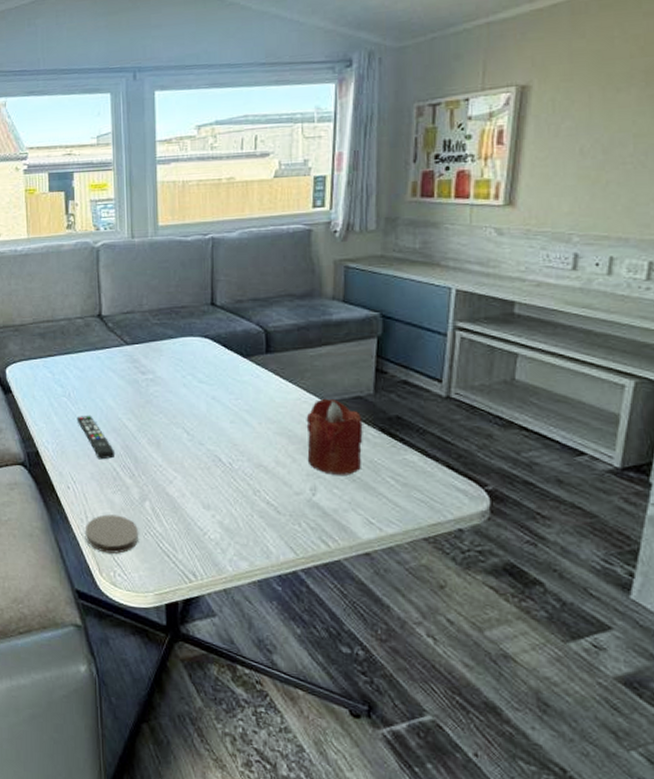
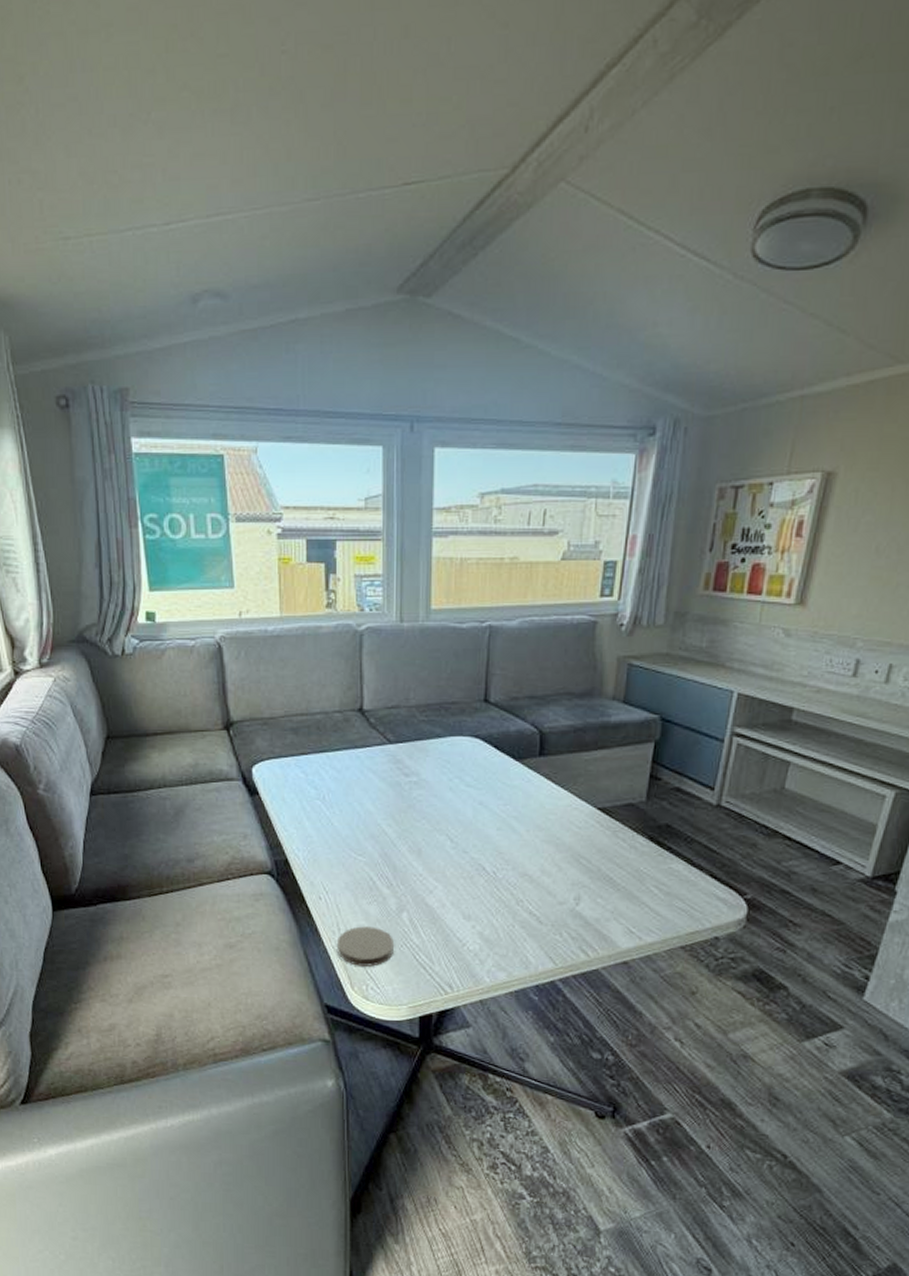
remote control: present [76,415,116,460] -> none [331,820,373,869]
candle: present [306,398,363,475] -> none [573,805,632,884]

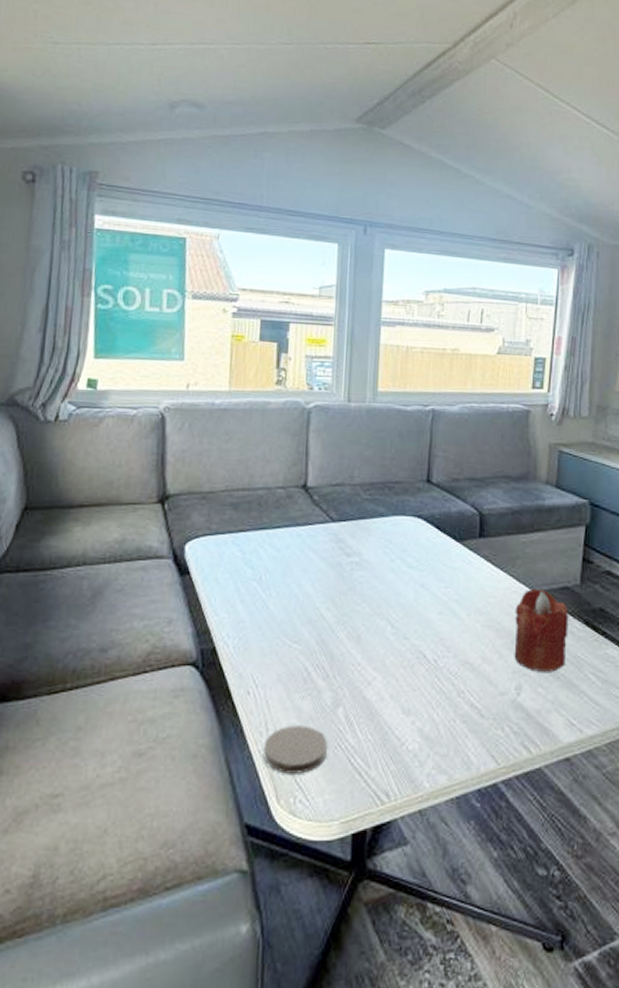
candle: none [573,805,632,884] -> present [514,588,569,672]

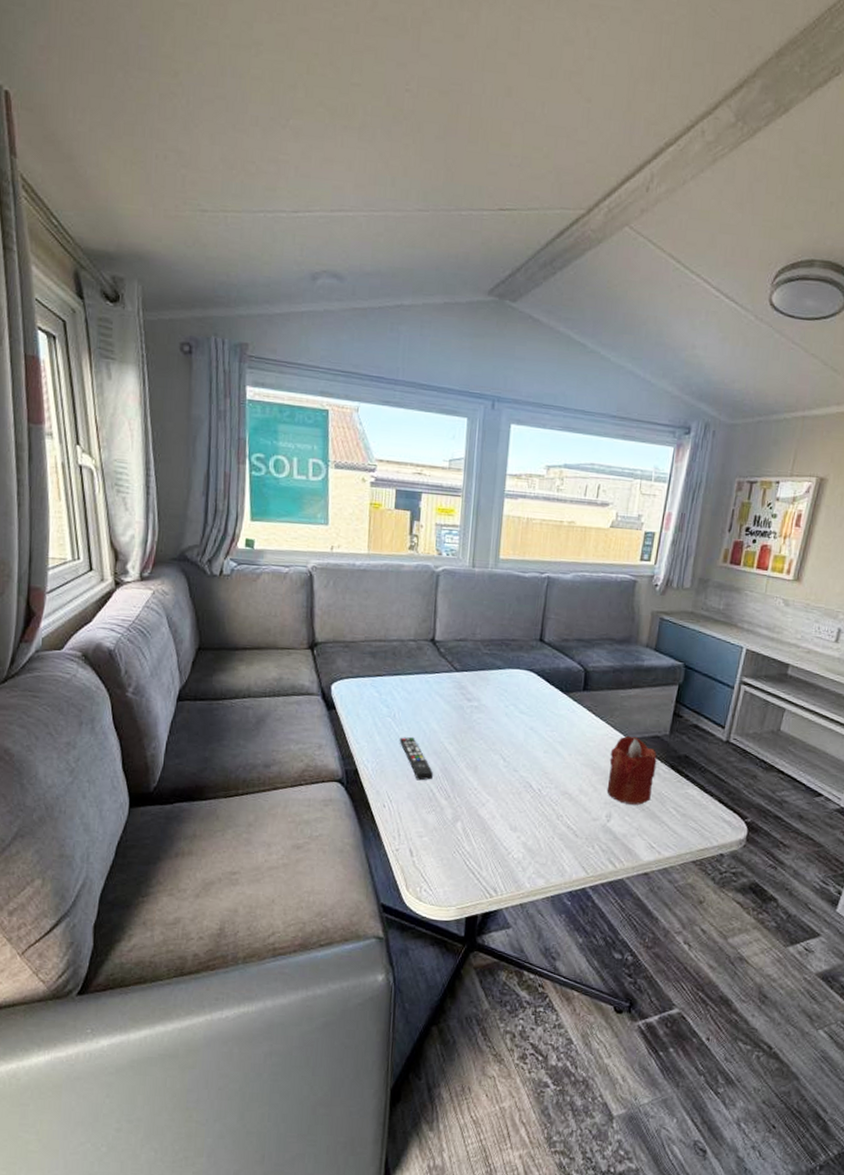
coaster: present [264,725,327,774] -> none [396,833,448,870]
remote control: none [266,603,309,658] -> present [399,736,434,781]

